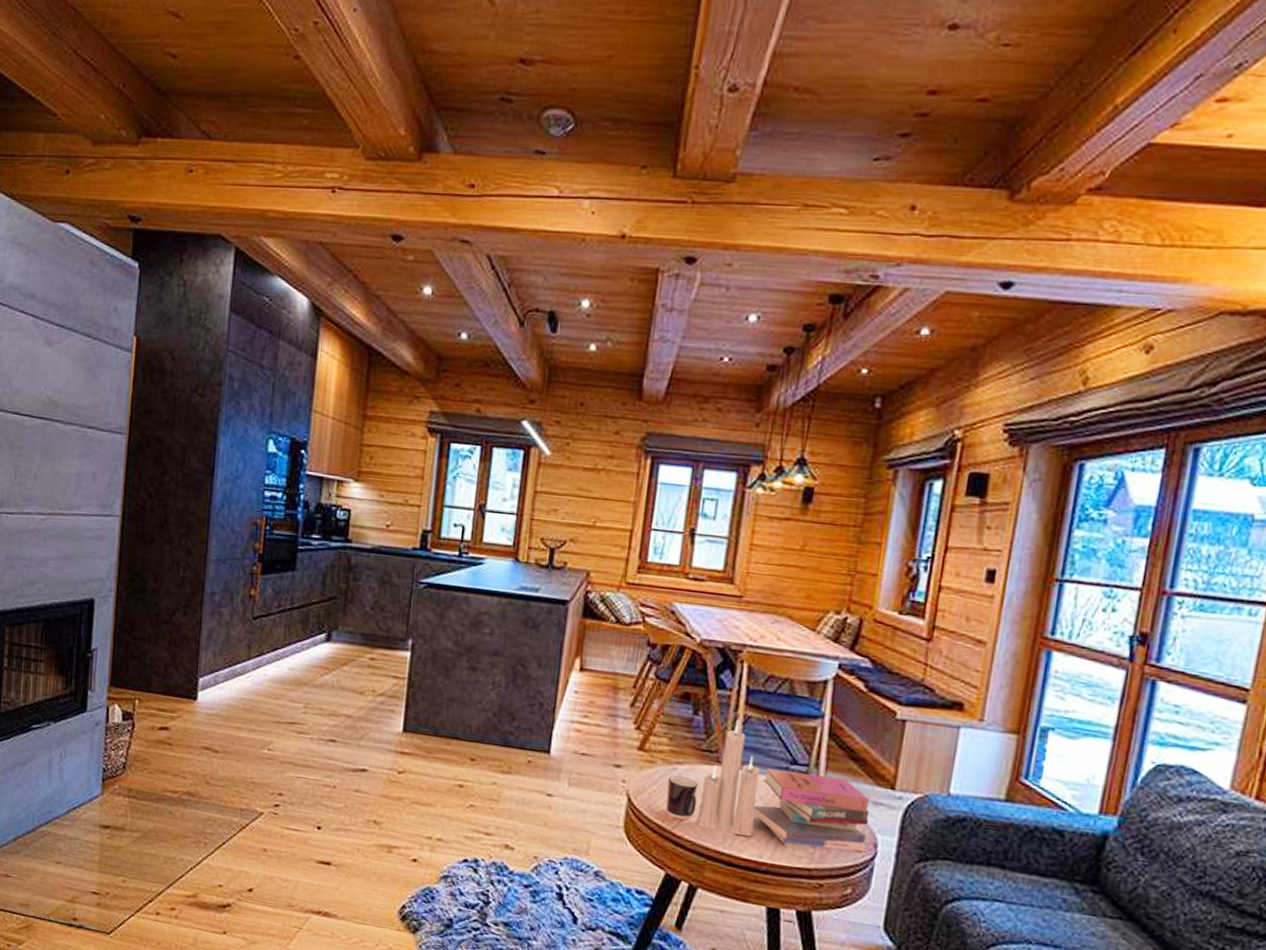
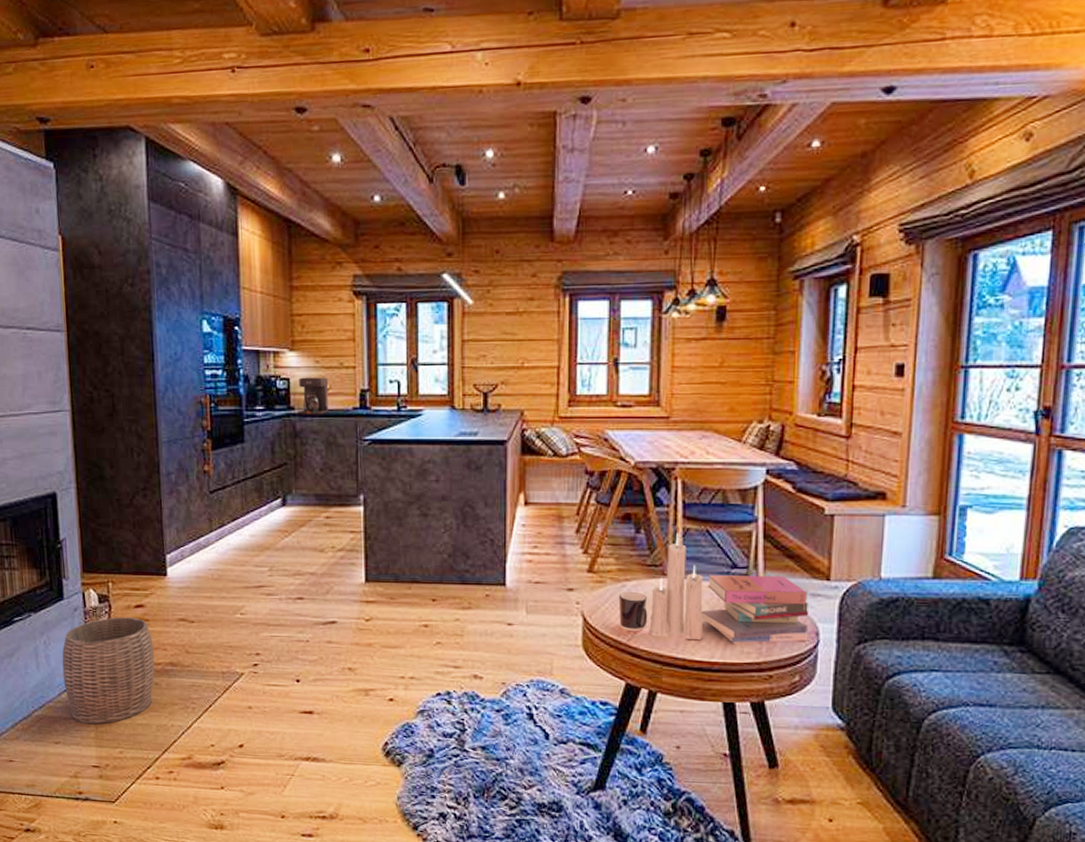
woven basket: none [74,736,173,849] -> present [62,617,155,725]
coffee maker: none [354,510,391,553] -> present [297,377,330,416]

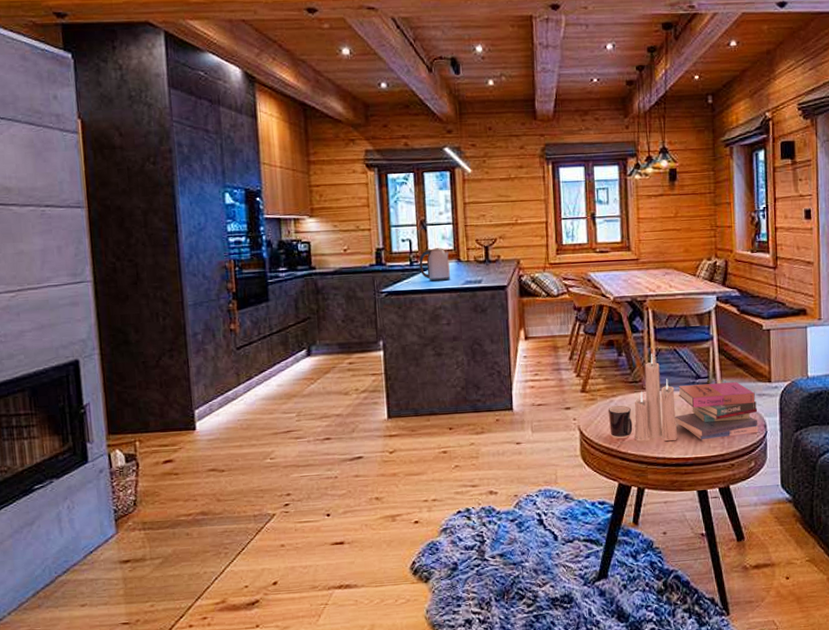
woven basket: present [62,617,155,725] -> none [87,472,186,583]
coffee maker: present [297,377,330,416] -> none [318,239,348,274]
kettle: none [408,392,442,431] -> present [419,248,450,282]

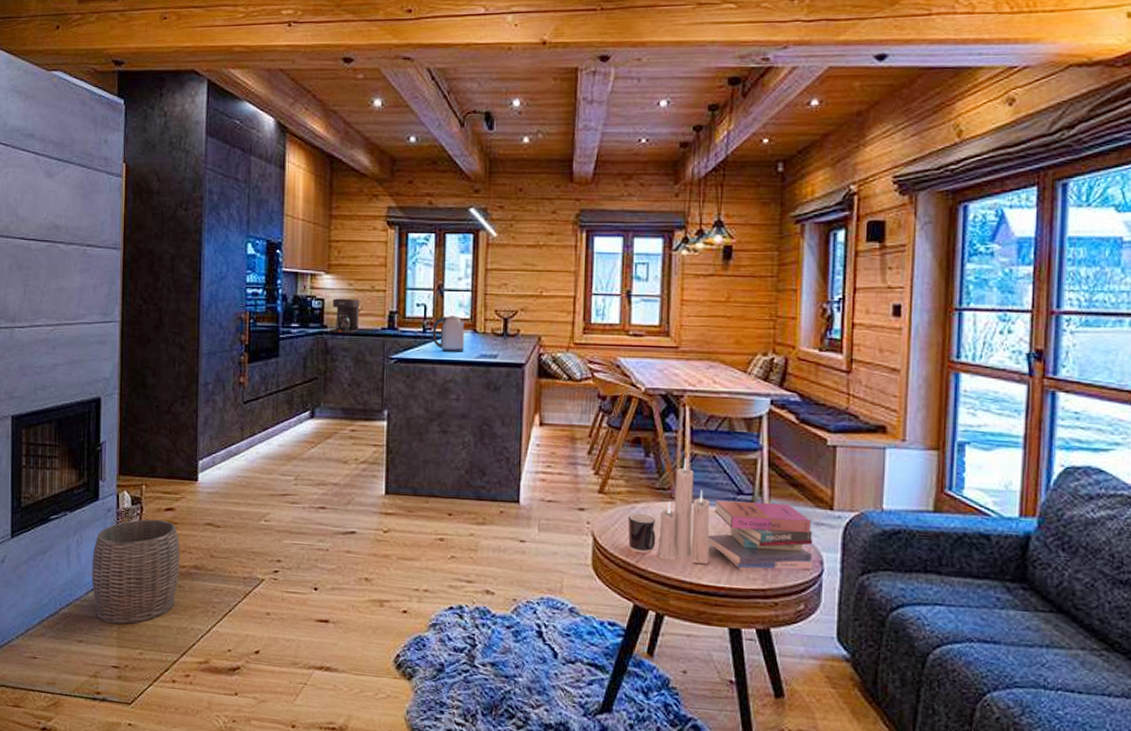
woven basket: none [87,472,186,583] -> present [92,519,181,625]
coffee maker: none [318,239,348,274] -> present [329,298,360,335]

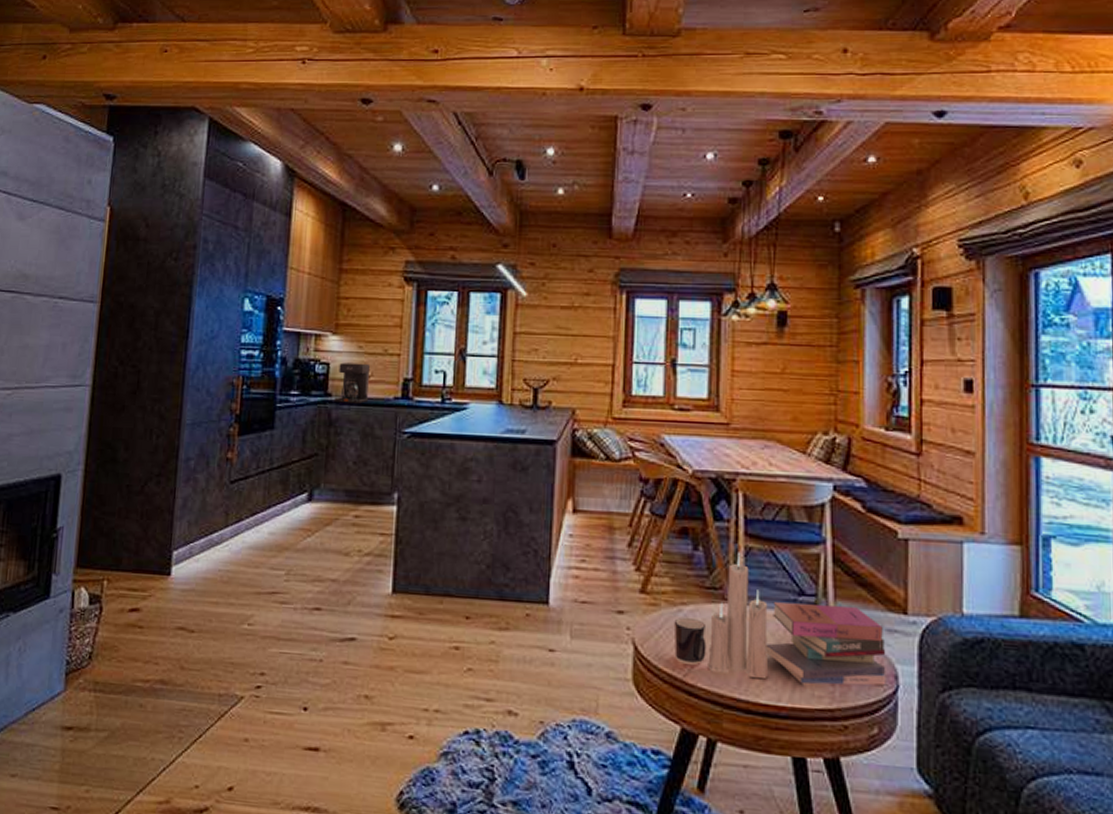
woven basket: present [92,519,181,625] -> none [33,622,144,754]
kettle: present [432,316,464,352] -> none [452,384,489,426]

